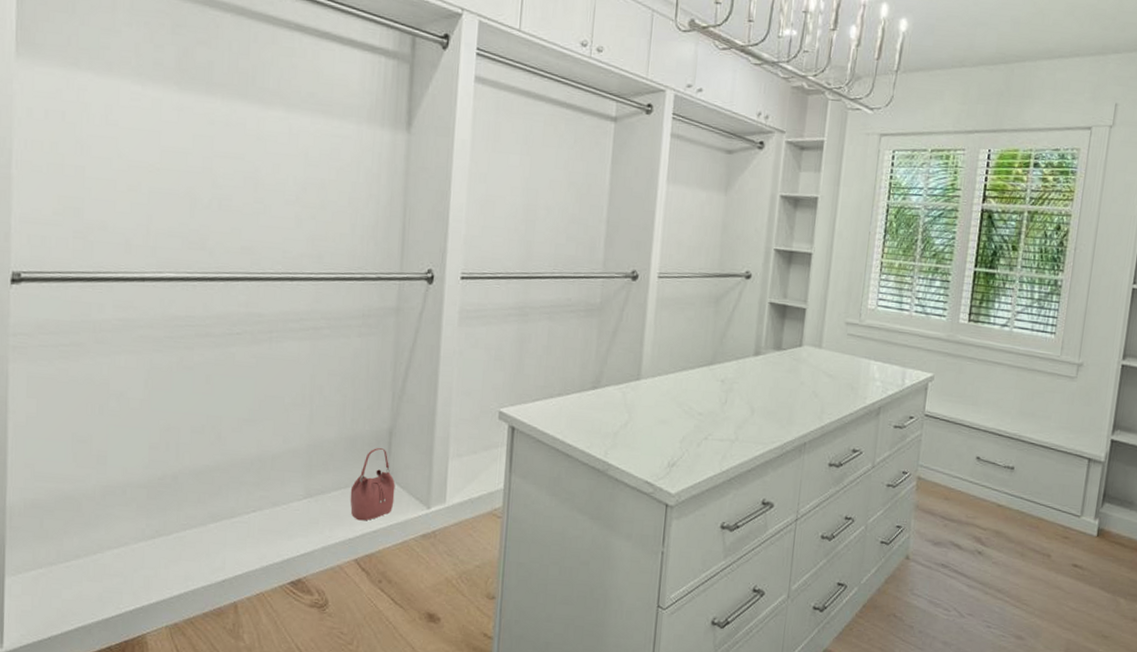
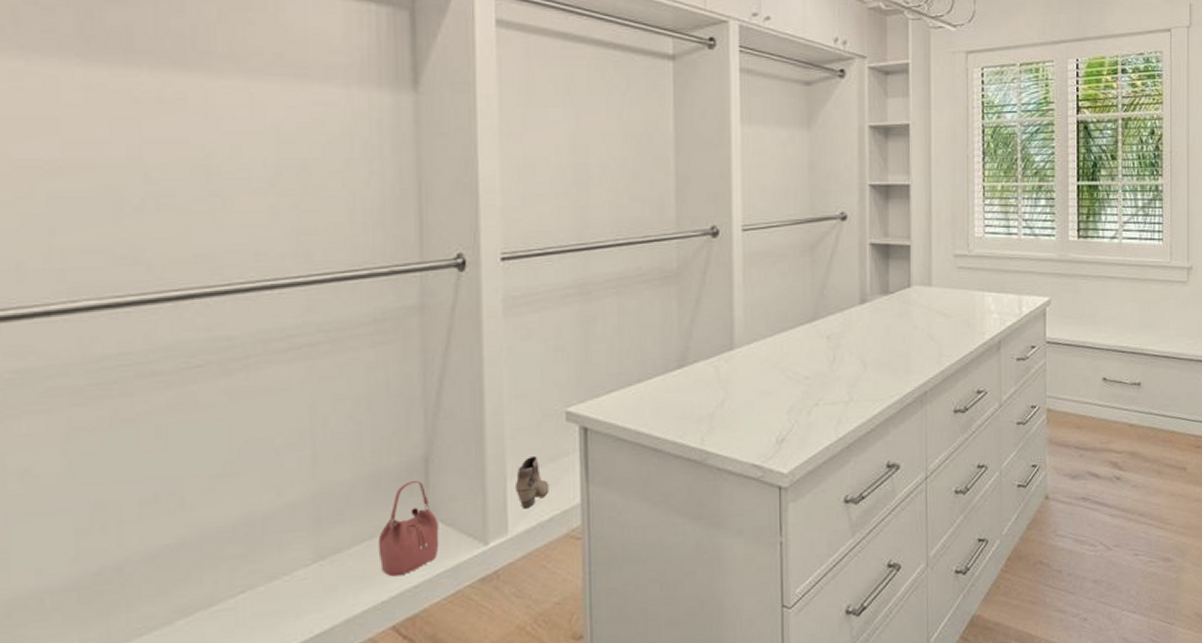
boot: none [454,443,481,486] -> present [514,455,549,509]

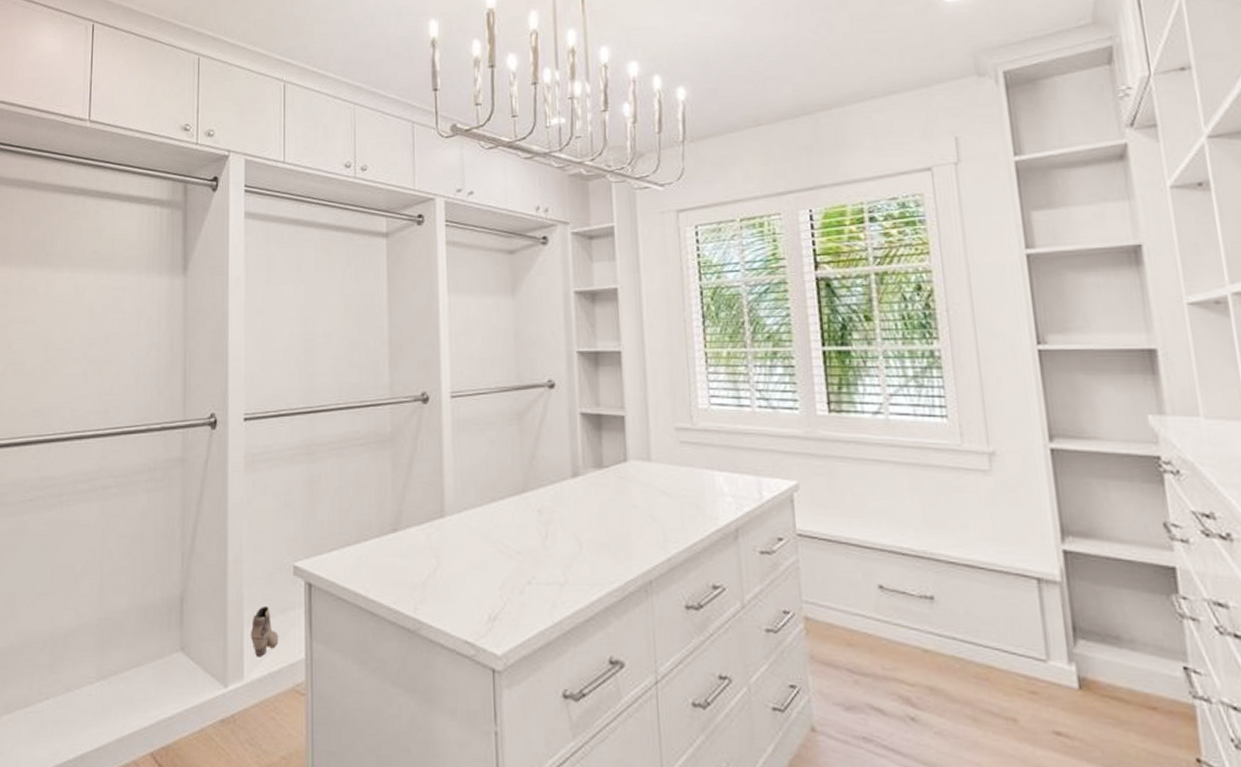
handbag: present [378,481,439,577] -> none [143,617,189,706]

